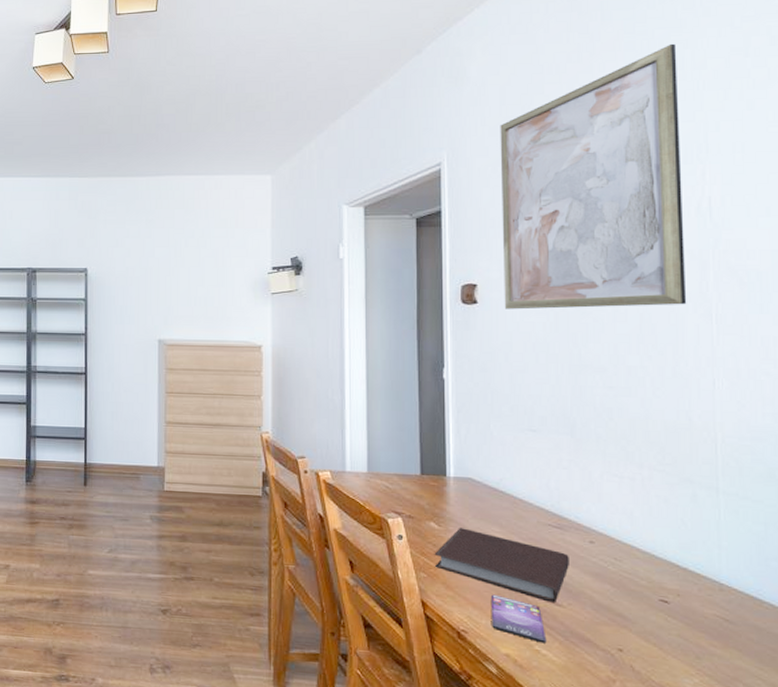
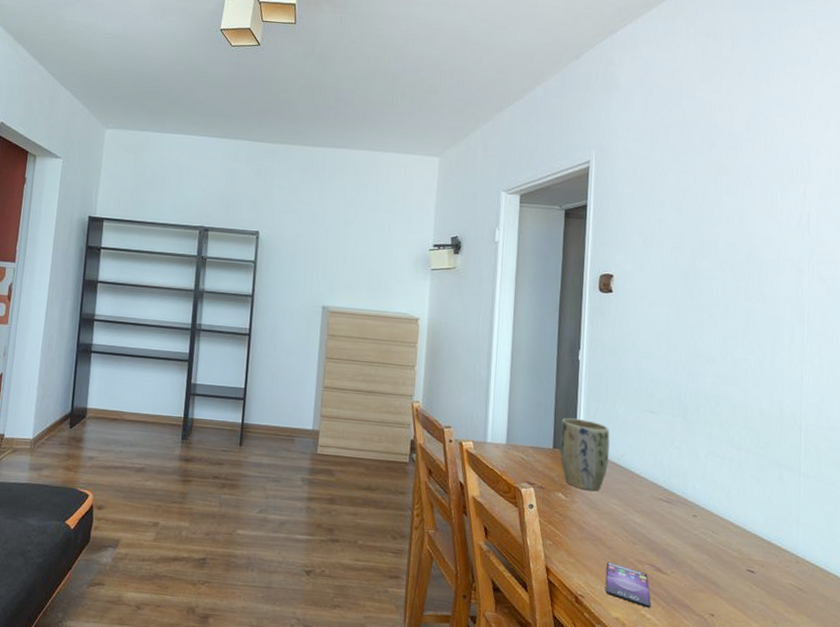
plant pot: none [428,441,485,519] -> present [560,418,610,492]
notebook: present [434,528,569,603] -> none [559,499,675,571]
wall art: present [500,43,687,310] -> none [635,75,790,307]

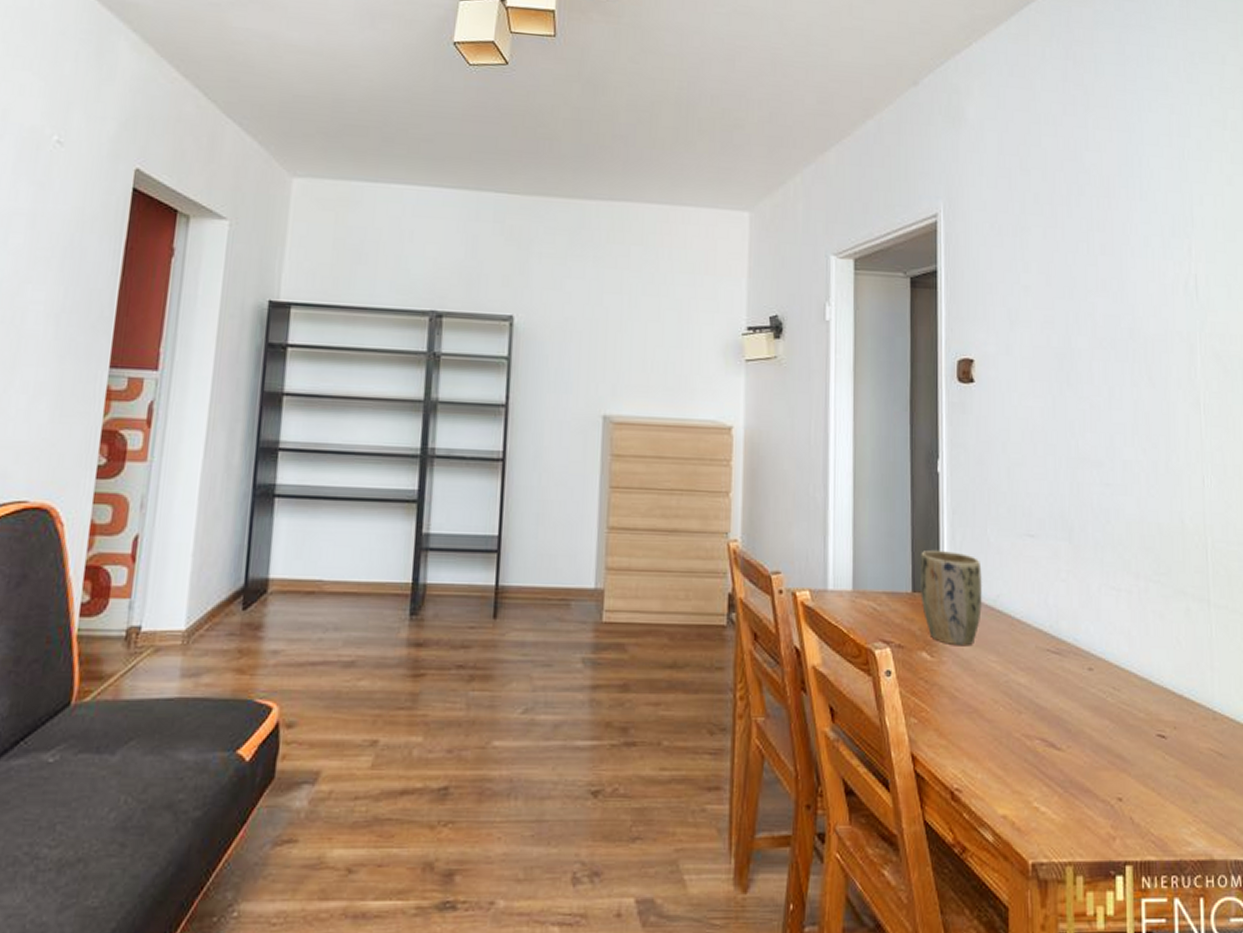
smartphone: present [606,562,652,608] -> none [987,740,1046,798]

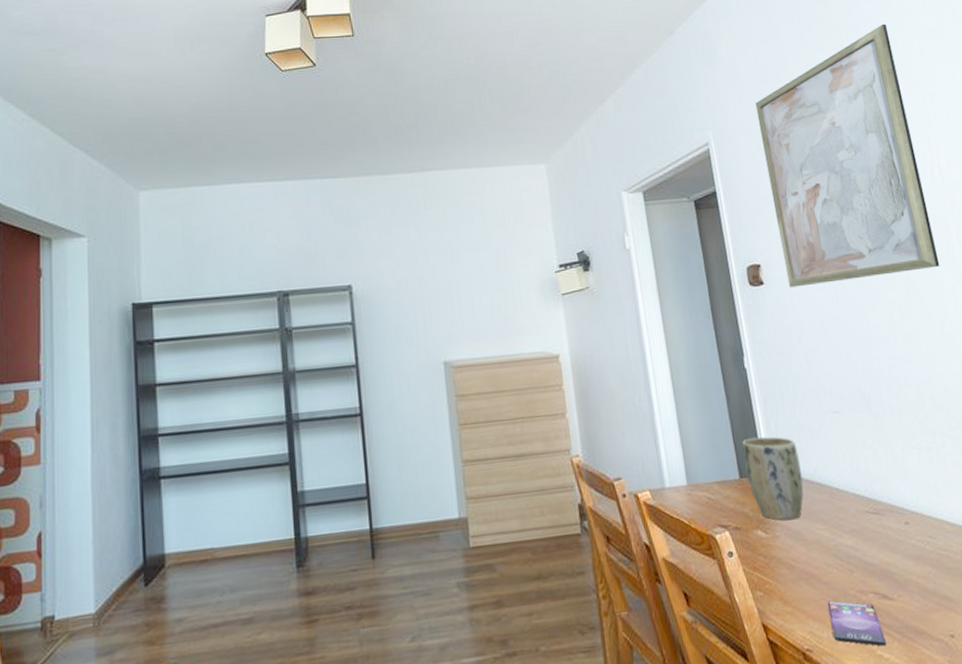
smartphone: none [987,740,1046,798] -> present [827,600,887,646]
wall art: none [997,107,1177,392] -> present [755,23,940,288]

